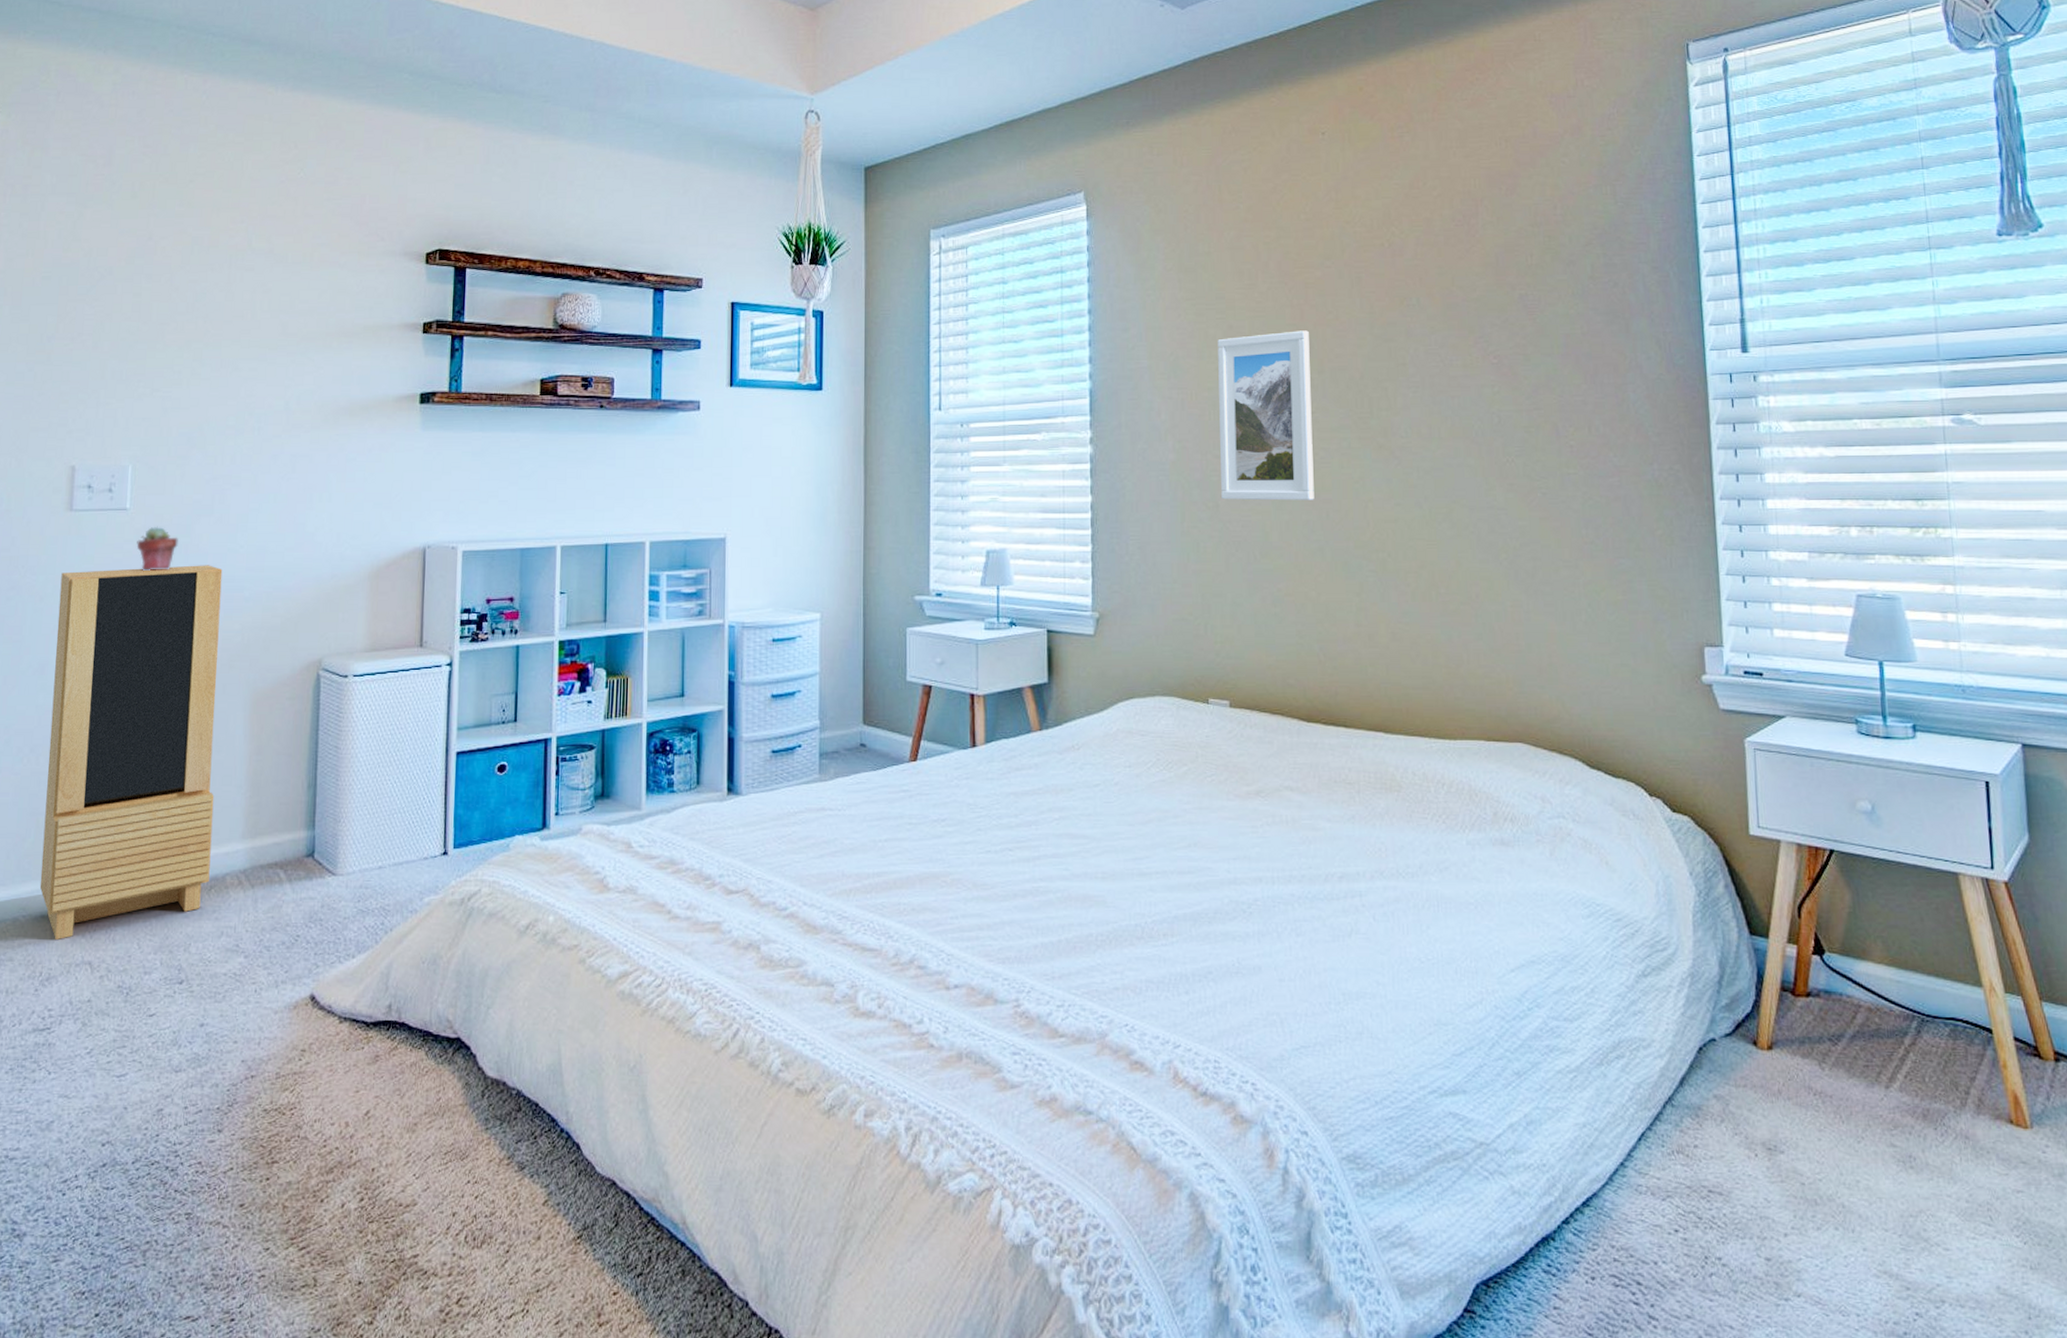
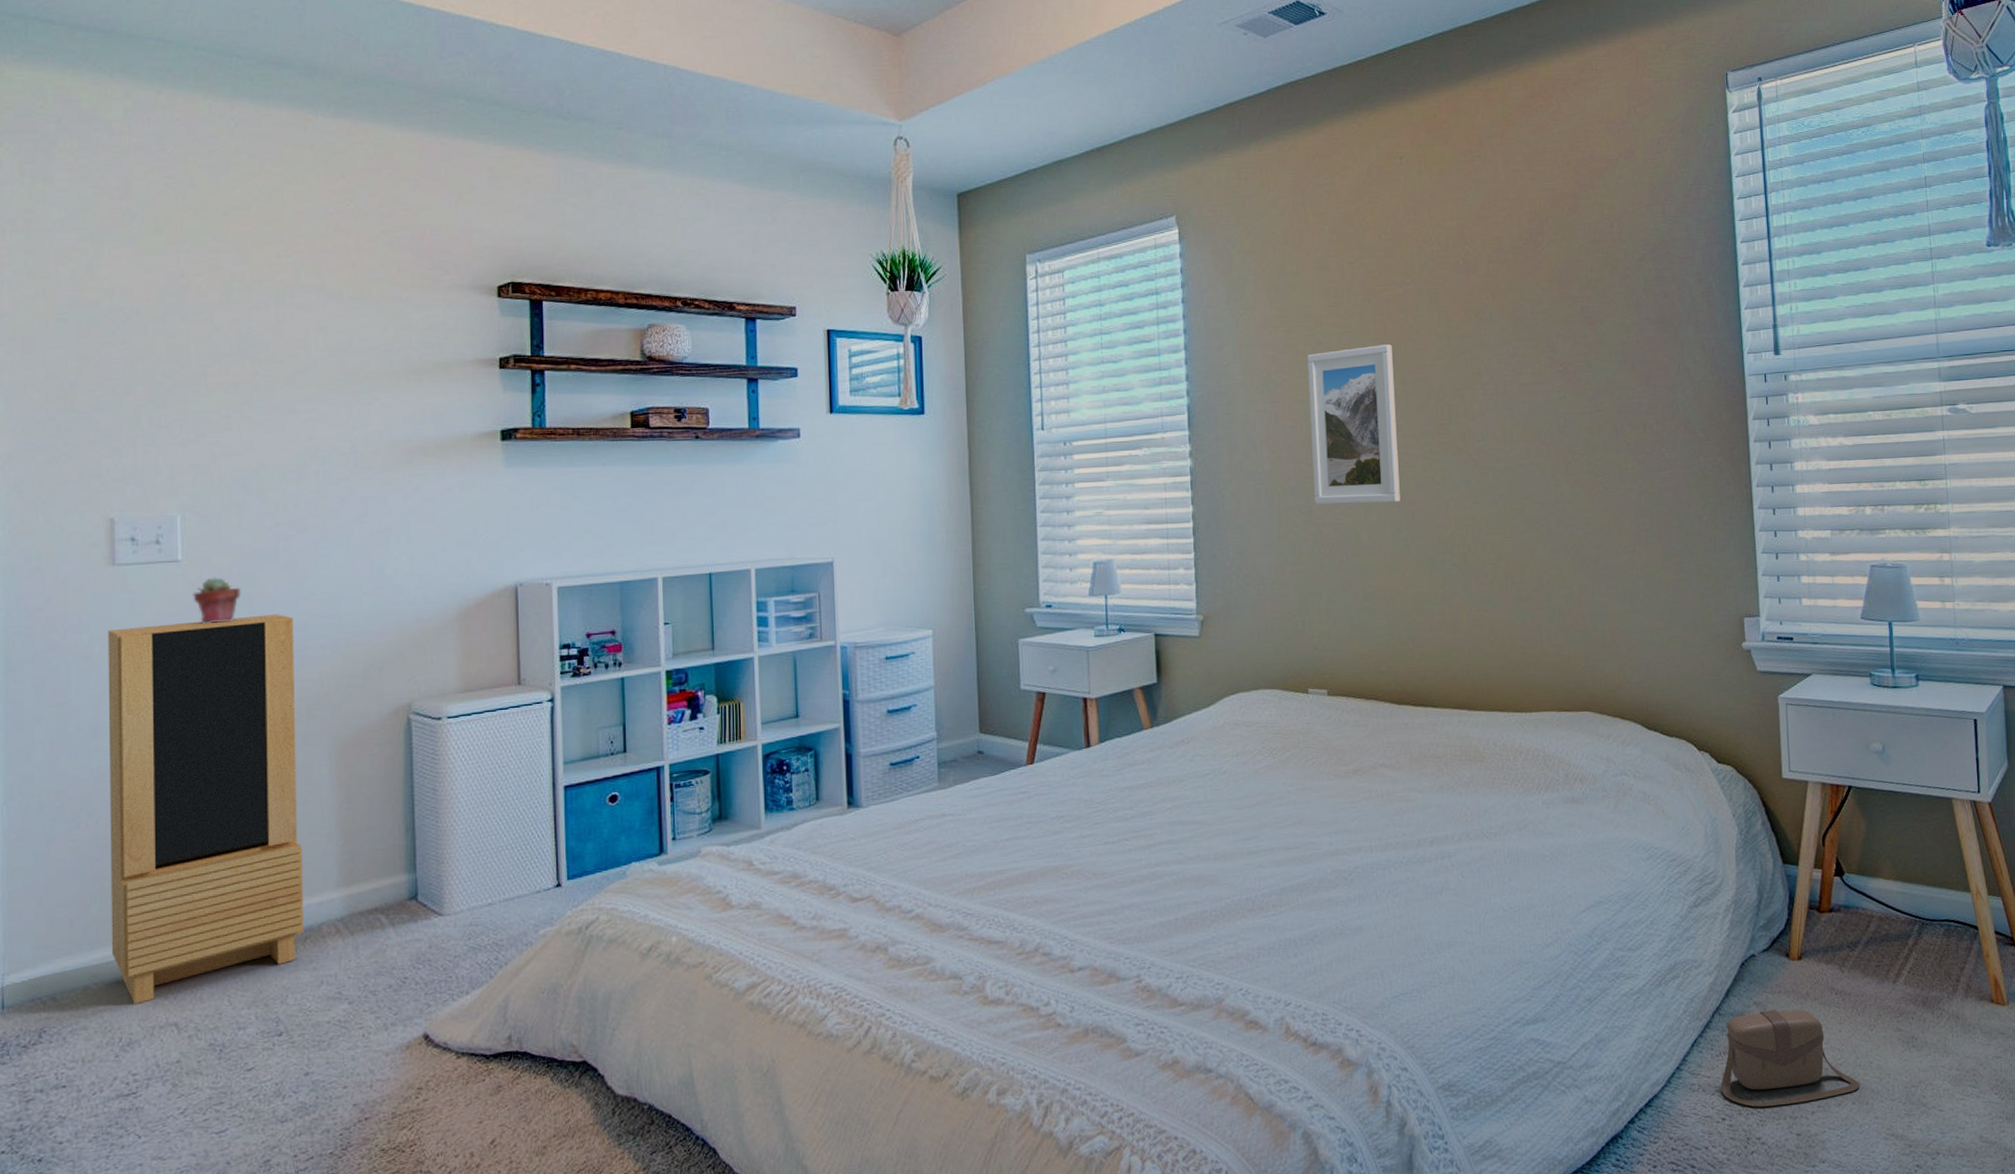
saddlebag: none [1673,1106,1844,1221] -> present [1720,1009,1860,1107]

